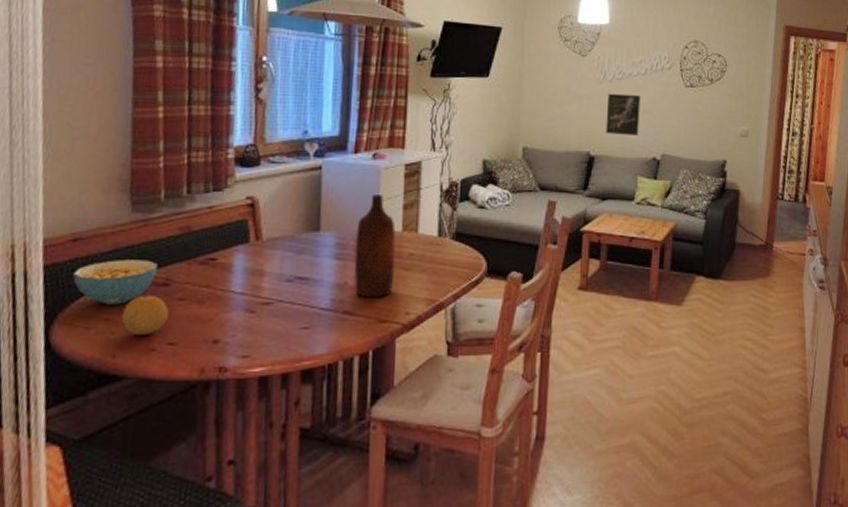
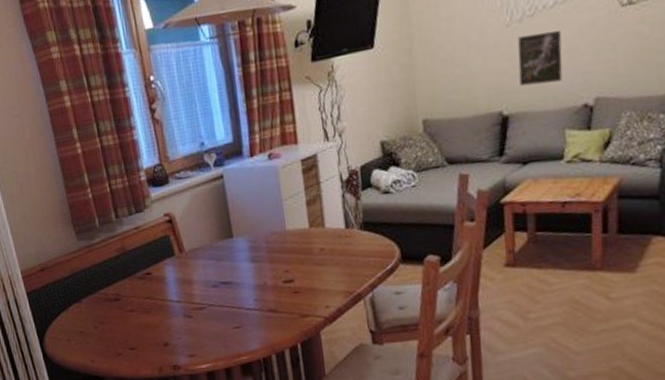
cereal bowl: present [73,260,157,305] -> none [48,280,108,320]
fruit: present [121,294,169,336] -> none [90,309,125,344]
bottle: present [354,195,396,298] -> none [265,194,310,296]

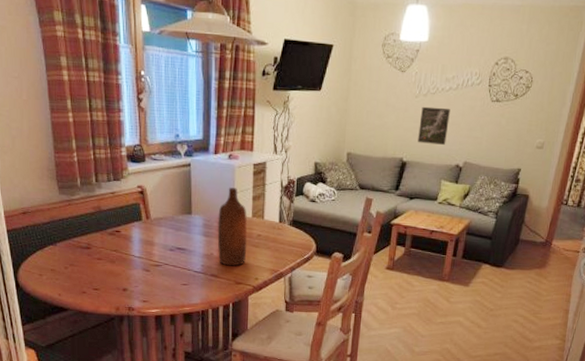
bottle: none [265,194,310,296] -> present [217,188,248,266]

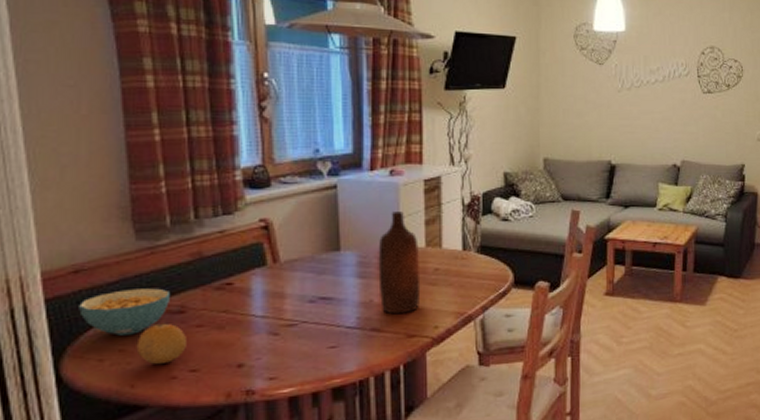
cereal bowl: none [27,228,81,260] -> present [79,288,170,336]
fruit: none [61,254,91,283] -> present [136,323,186,365]
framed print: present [418,106,450,145] -> none [626,101,660,143]

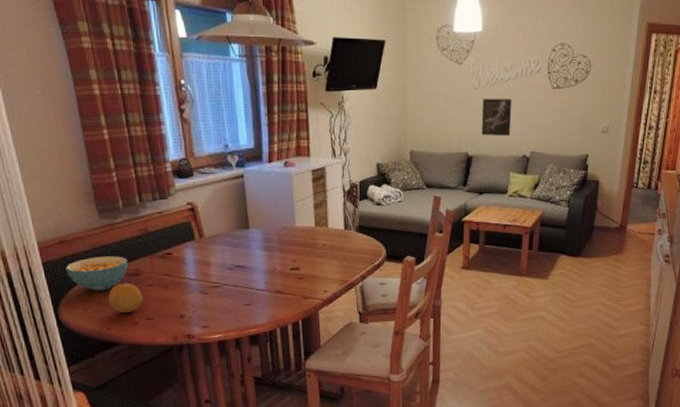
bottle: present [378,211,421,315] -> none [278,197,313,281]
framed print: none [626,101,660,143] -> present [481,98,512,136]

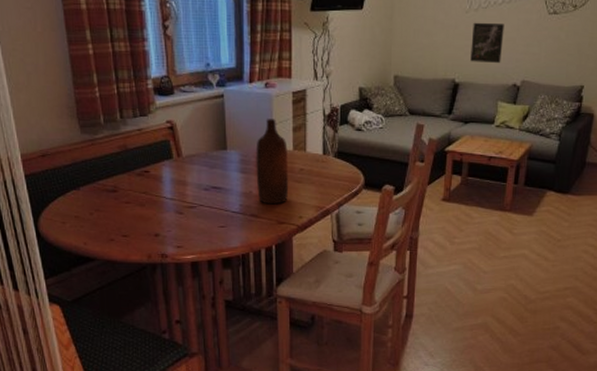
cereal bowl: present [65,256,128,291] -> none [47,171,106,206]
fruit: present [108,282,143,314] -> none [86,198,119,230]
bottle: none [278,197,313,281] -> present [256,119,289,205]

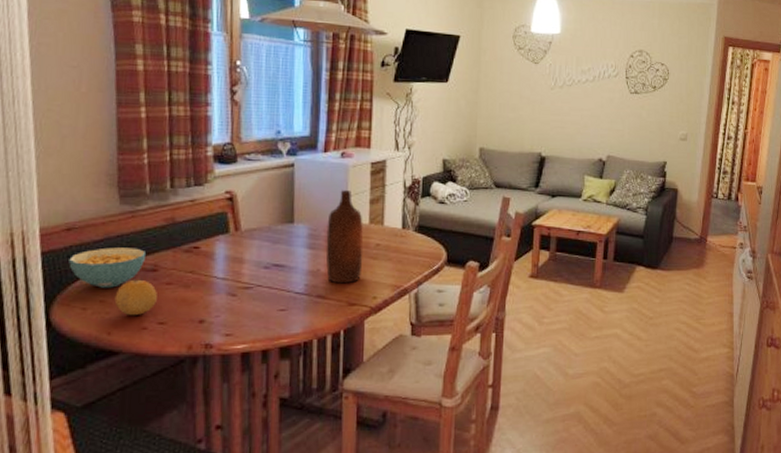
cereal bowl: none [47,171,106,206] -> present [69,247,145,288]
fruit: none [86,198,119,230] -> present [114,279,157,316]
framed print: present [470,22,504,63] -> none [556,98,588,138]

